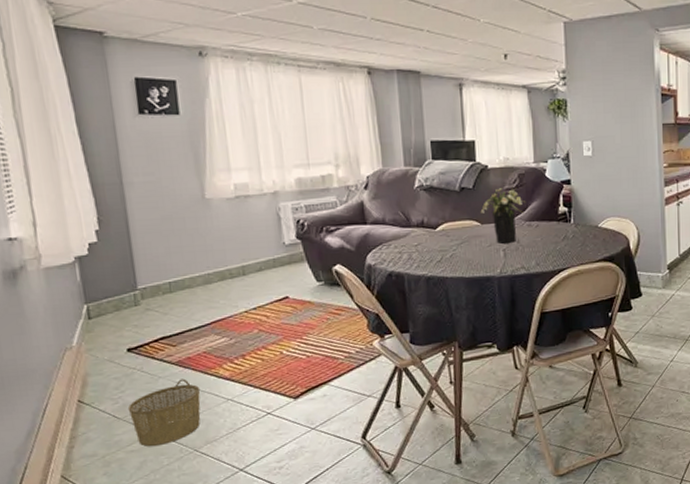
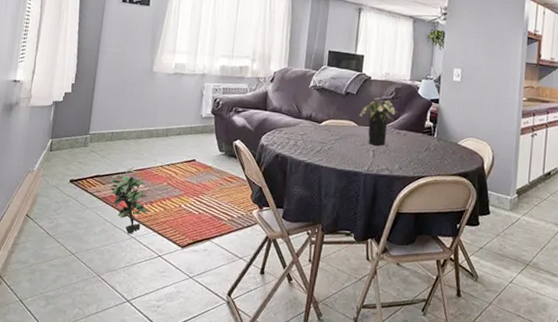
basket: present [127,379,201,447] -> none [58,212,114,265]
potted plant: none [182,319,244,397] -> present [109,167,150,234]

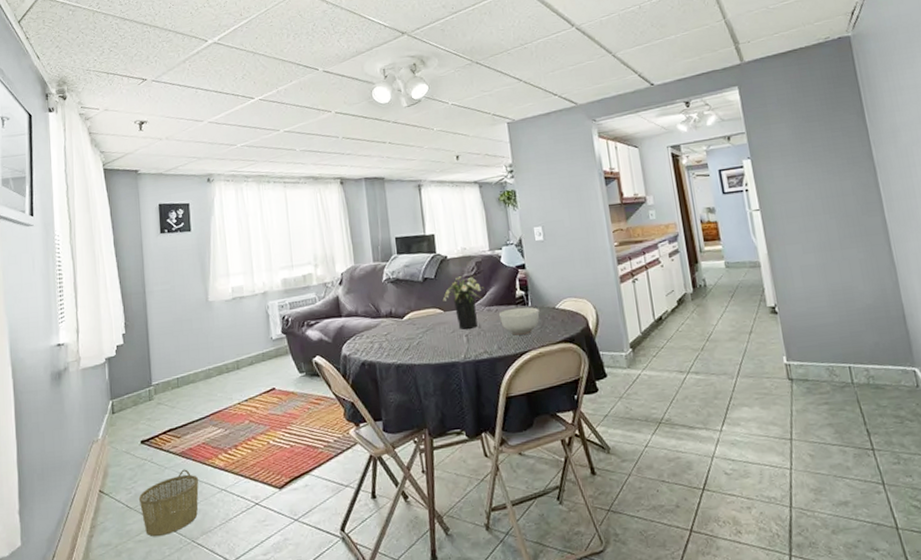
basket: none [58,212,114,265] -> present [138,469,199,537]
potted plant: present [109,167,150,234] -> none [185,411,236,487]
bowl: none [405,135,443,162] -> present [498,306,540,336]

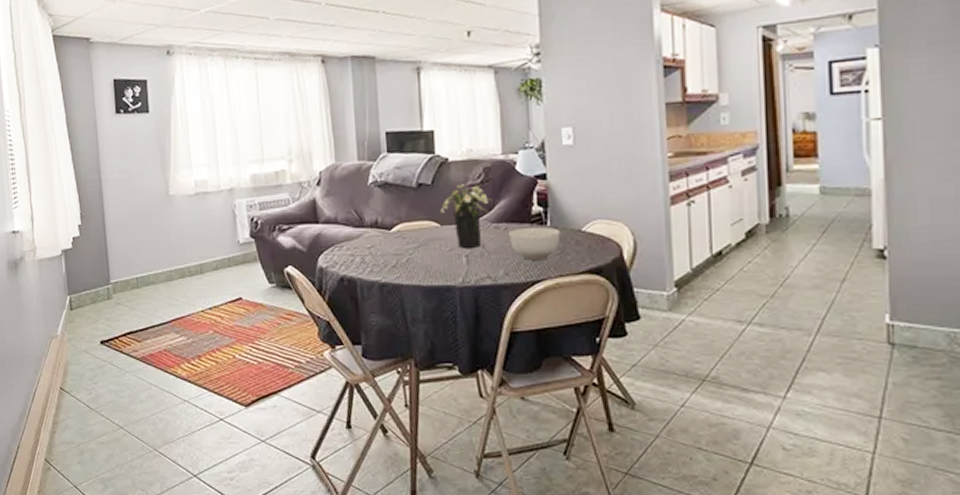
basket: present [138,469,199,537] -> none [99,375,161,441]

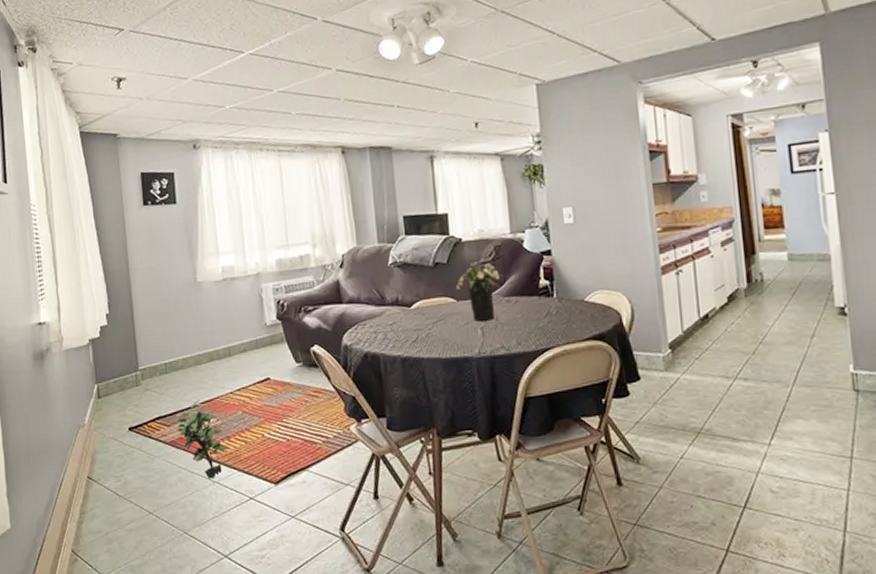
potted plant: none [146,317,200,397] -> present [175,400,229,479]
bowl: present [508,226,561,260] -> none [518,298,566,330]

